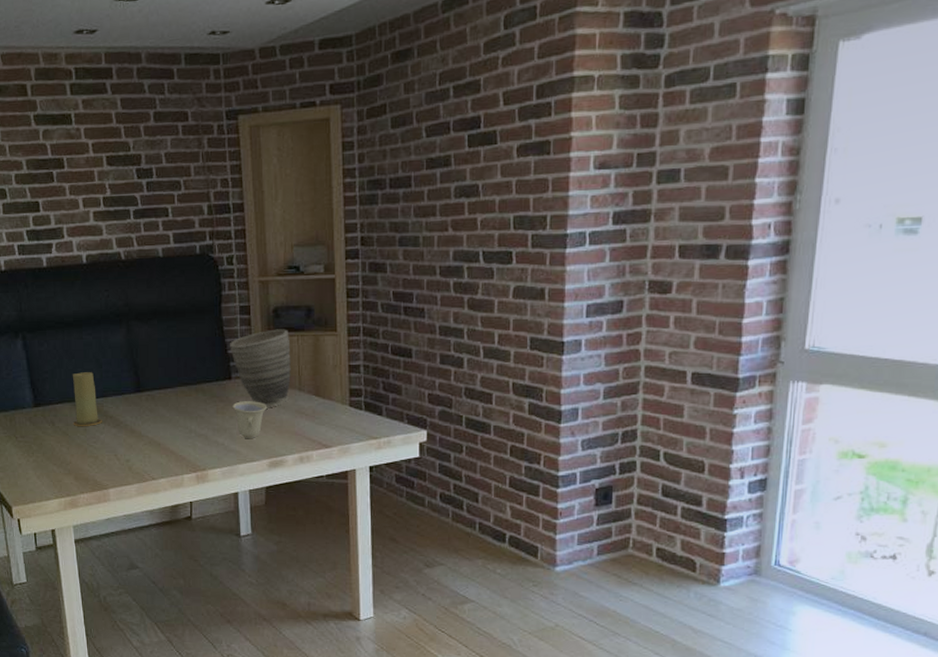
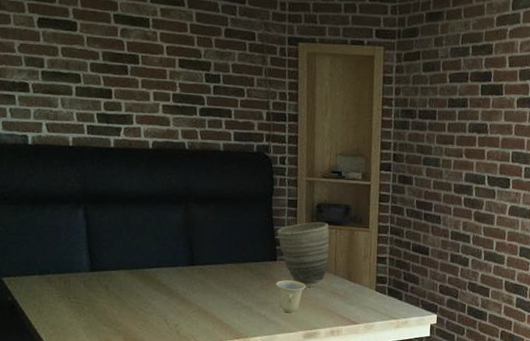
candle: present [72,372,102,426] -> none [126,244,155,293]

